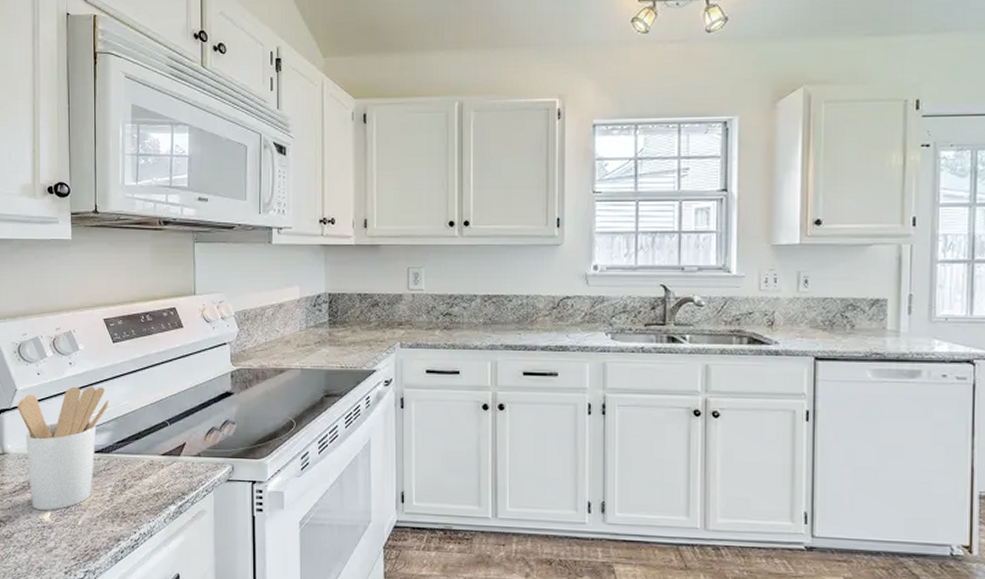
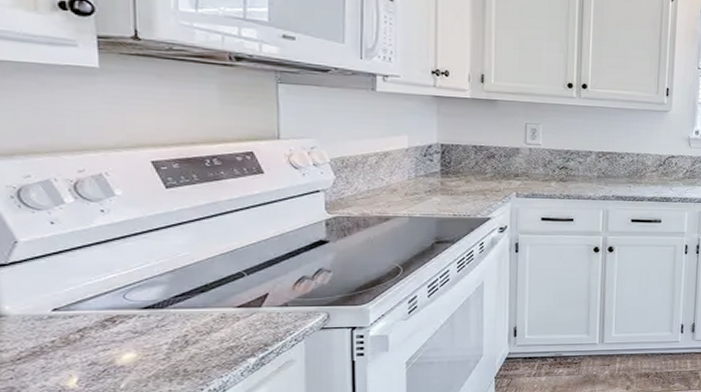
utensil holder: present [17,386,110,511] -> none [18,237,163,377]

